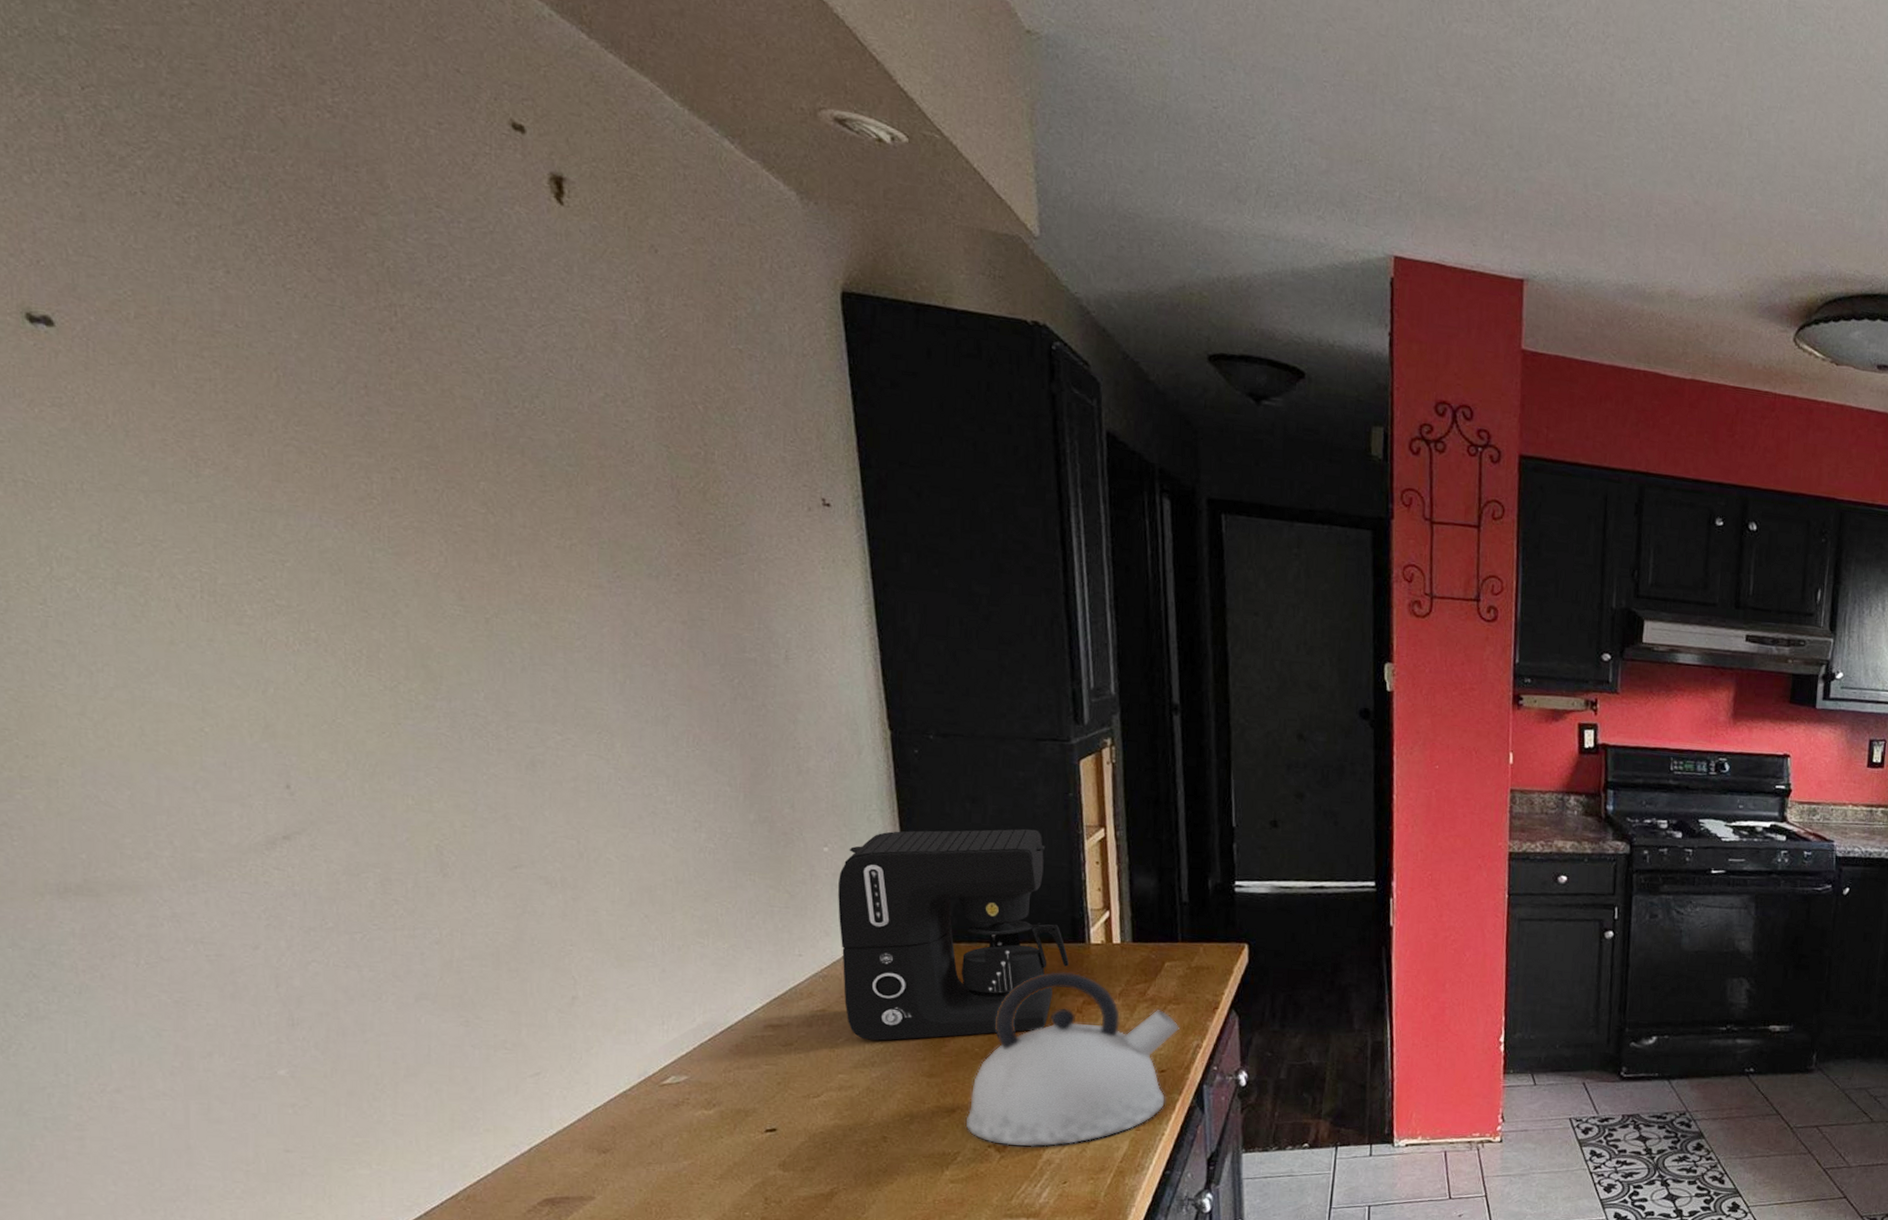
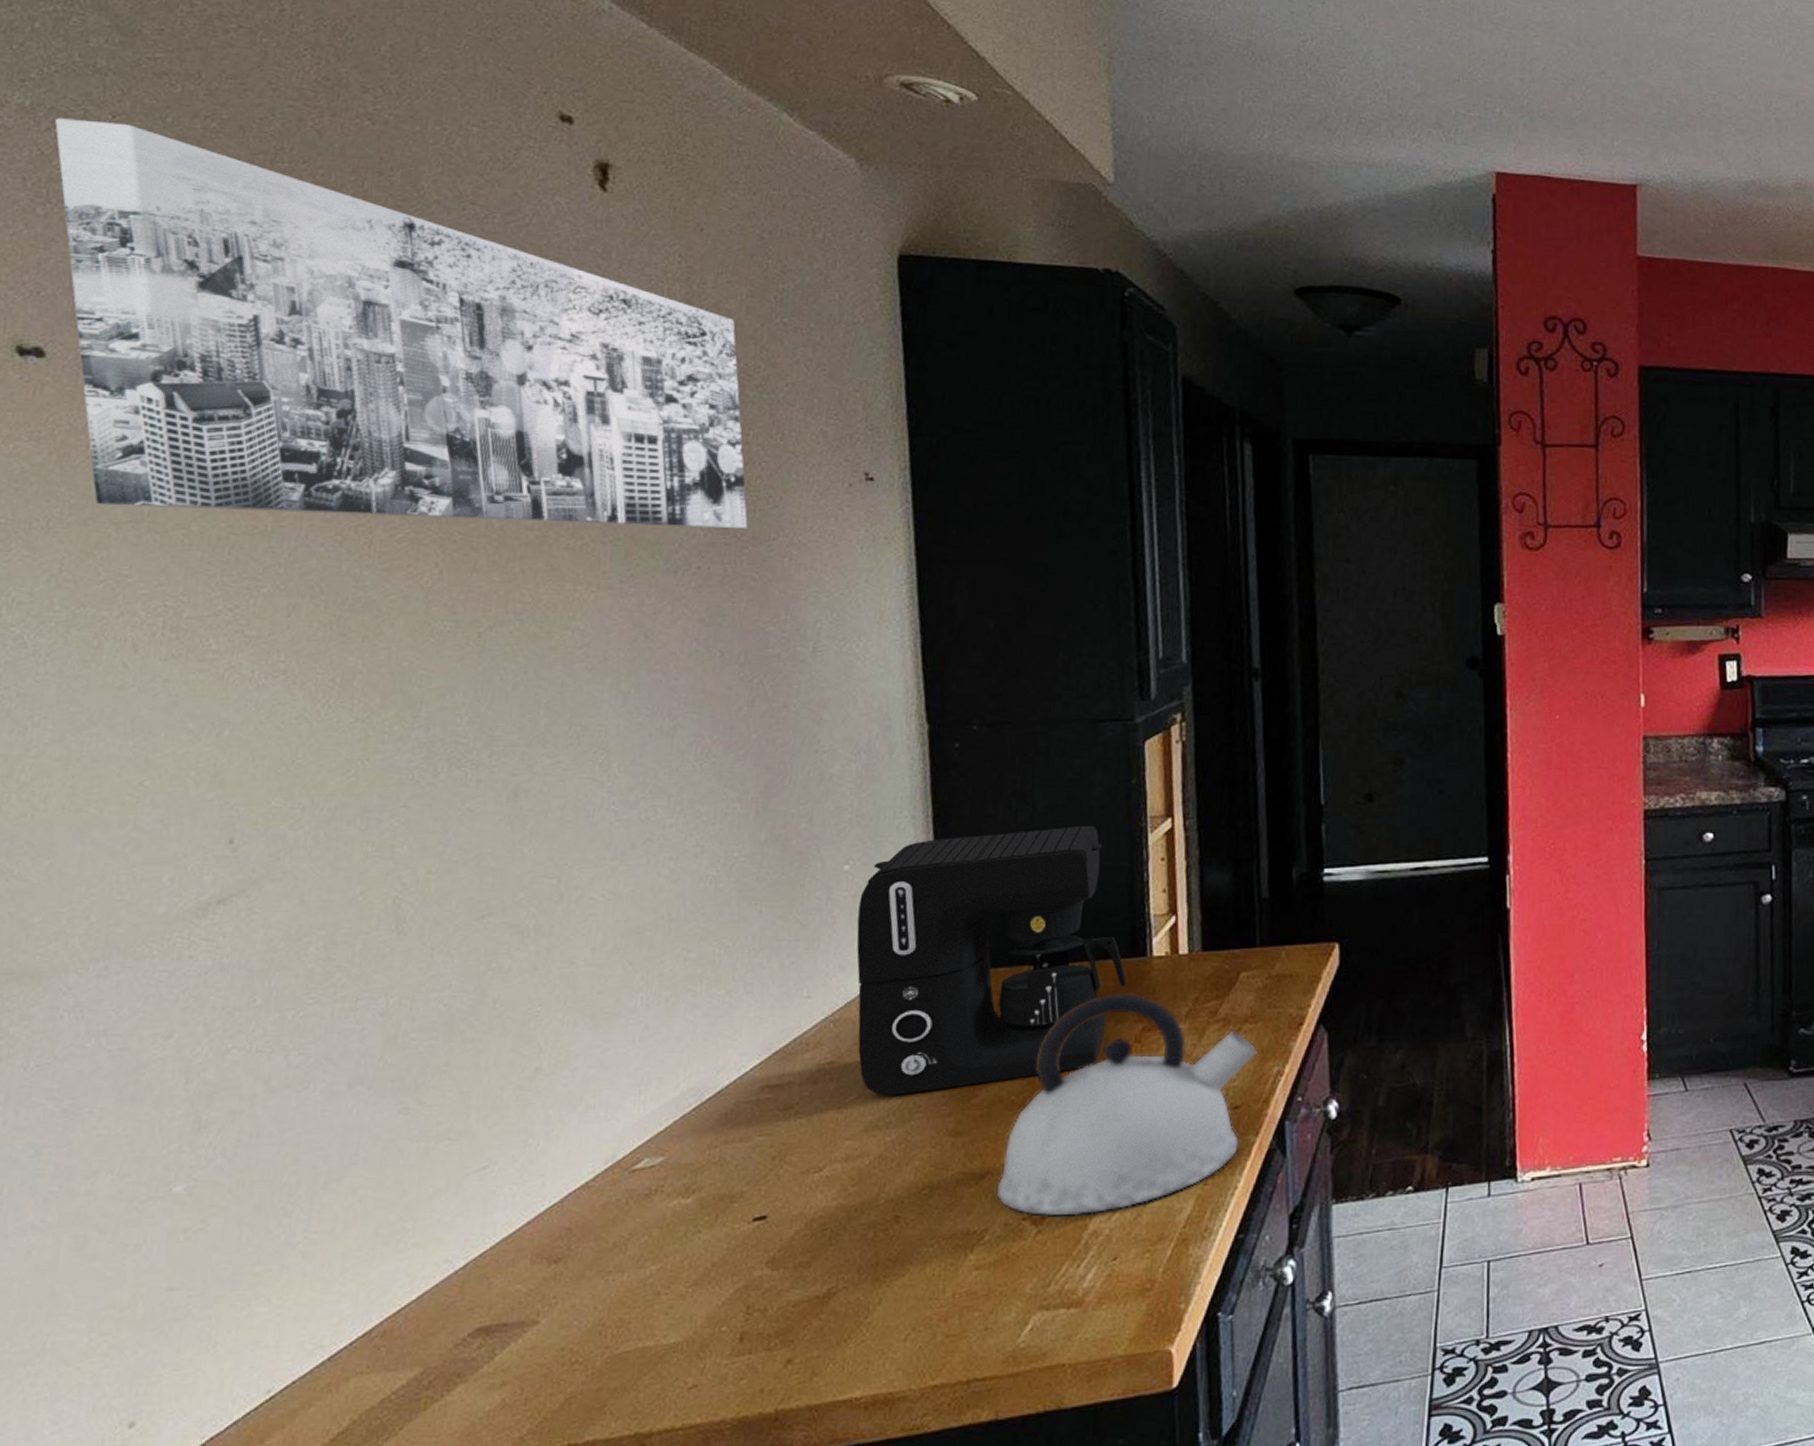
wall art: none [27,84,719,543] -> present [55,118,748,530]

